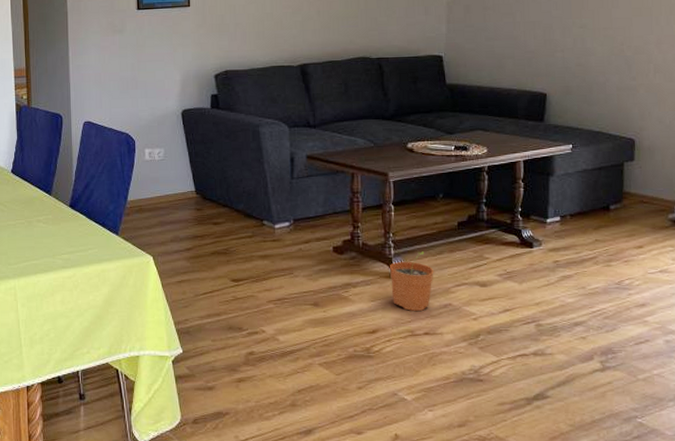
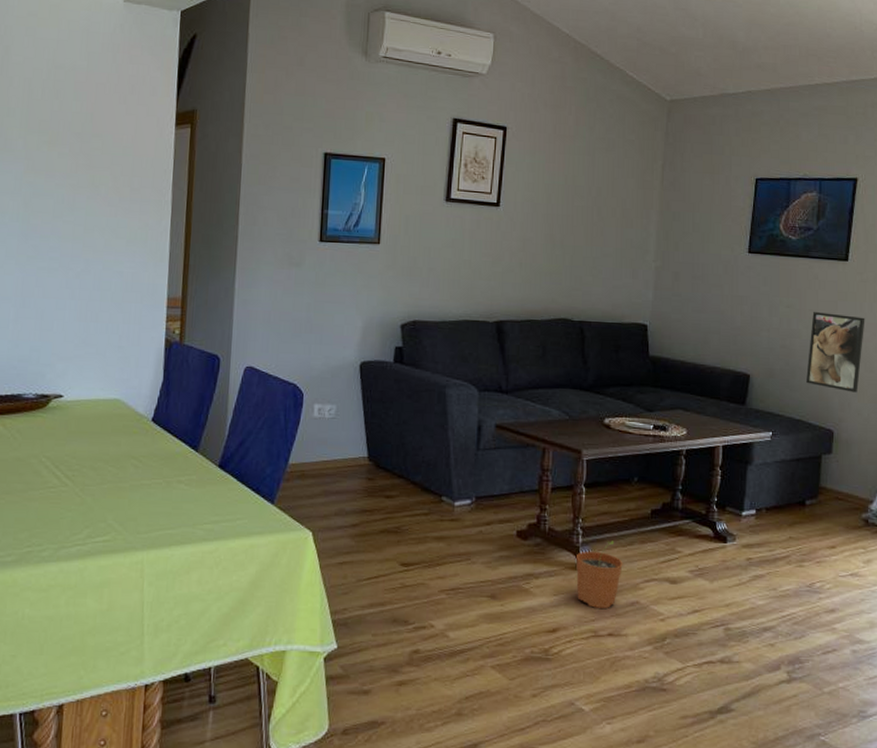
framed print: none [604,29,662,102] -> present [806,312,865,393]

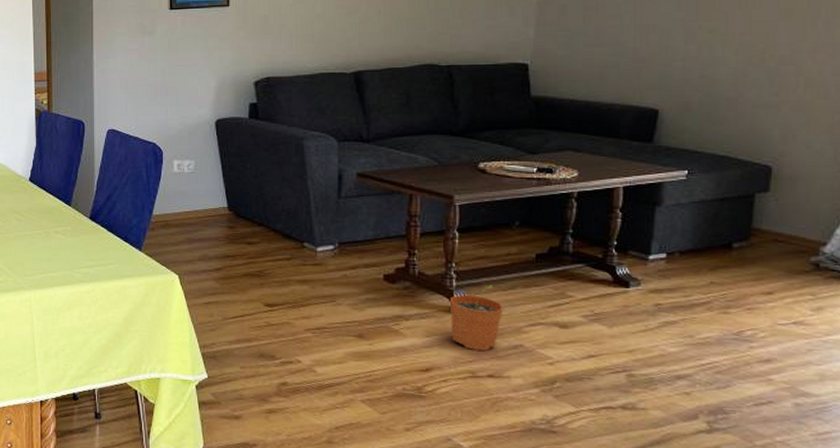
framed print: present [806,312,865,393] -> none [735,35,819,123]

